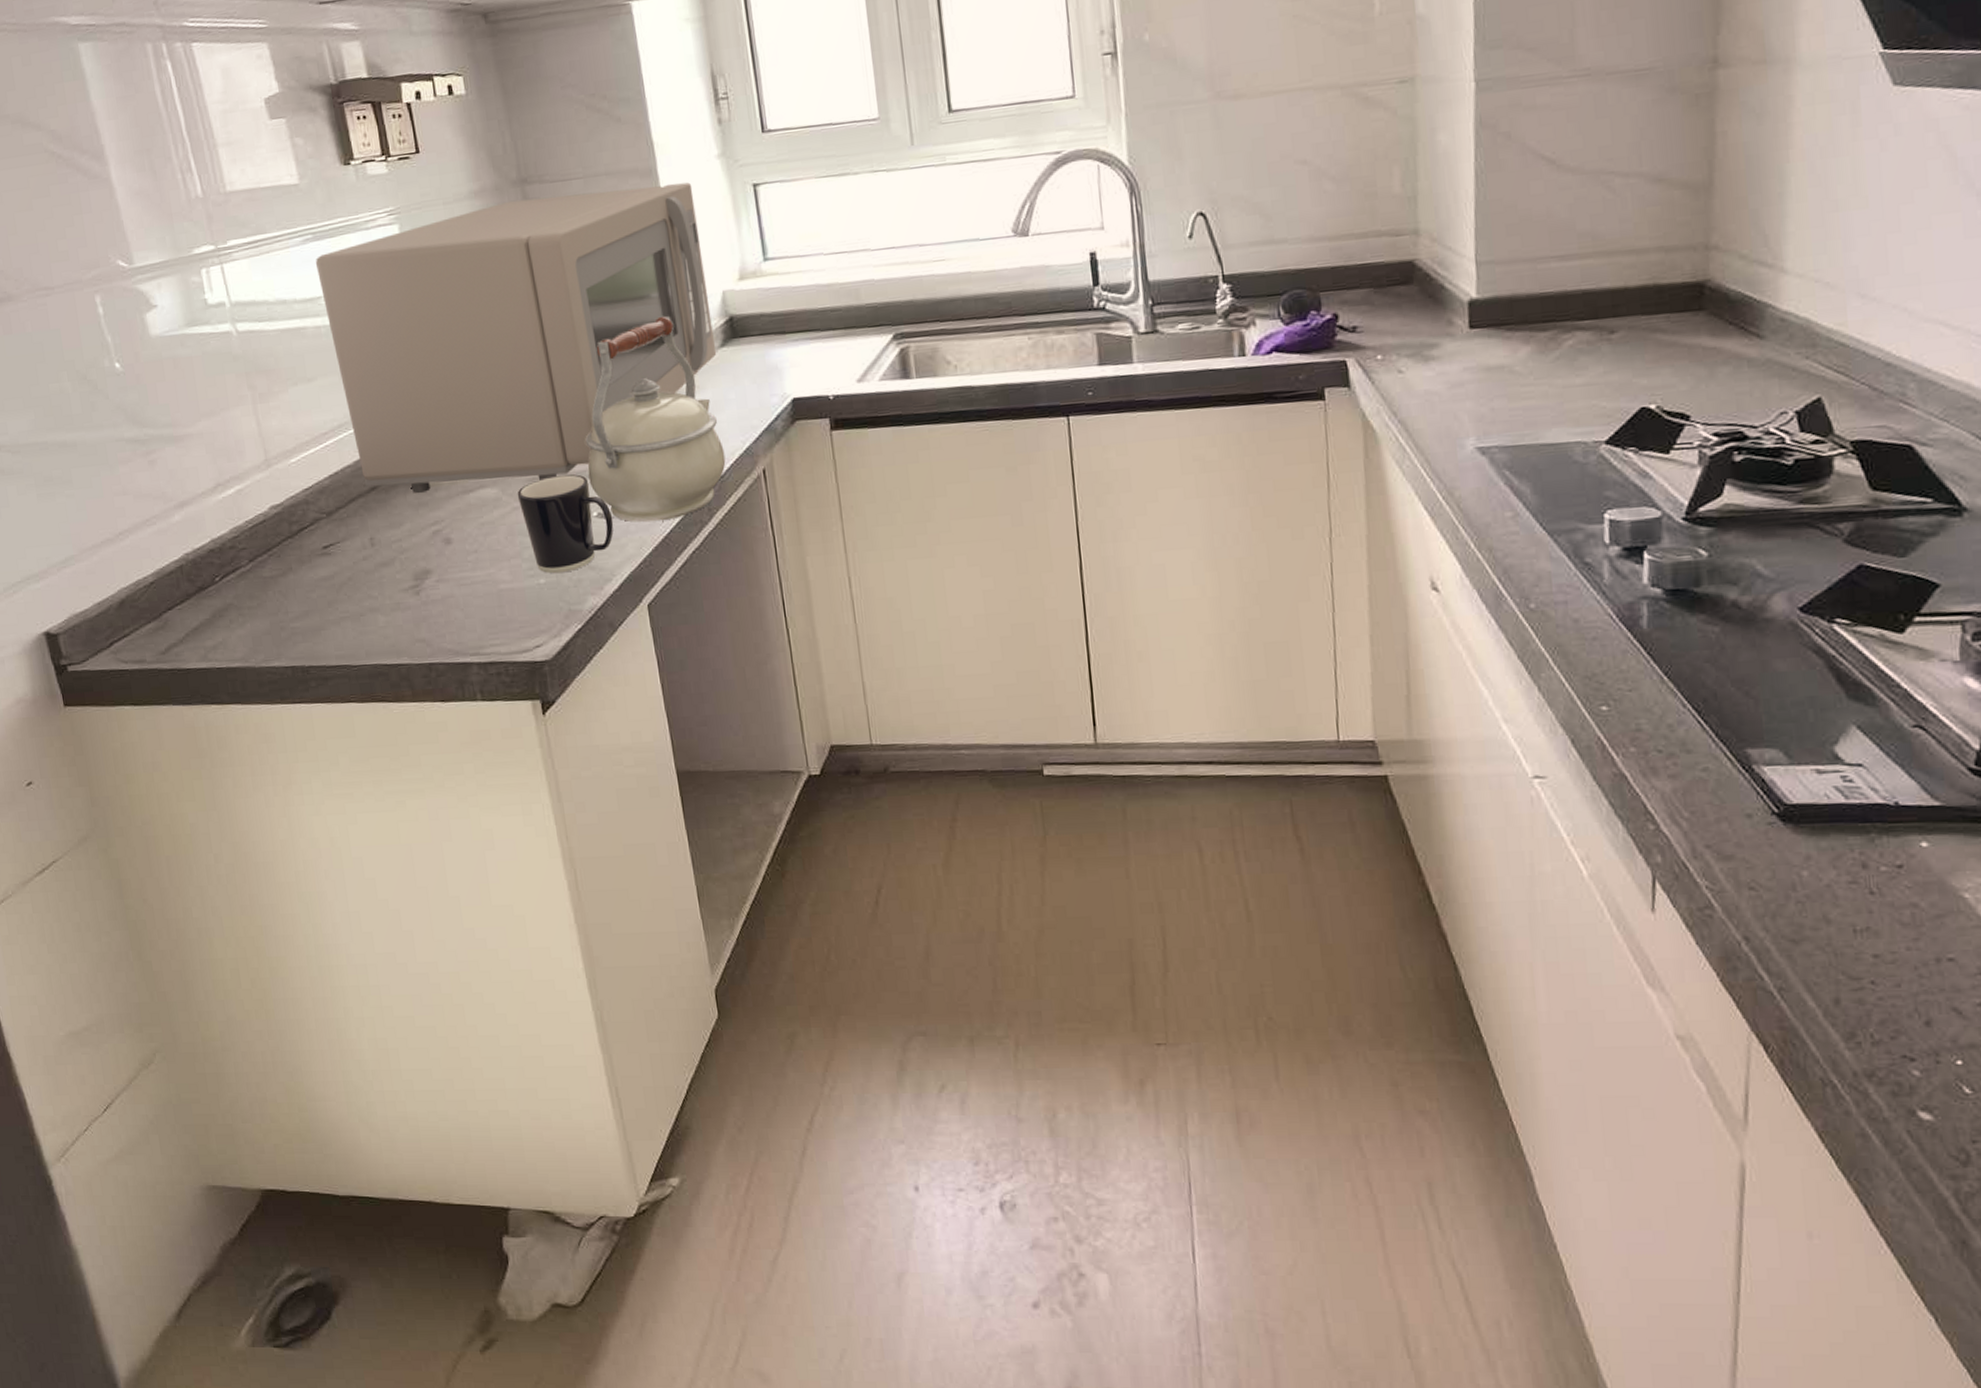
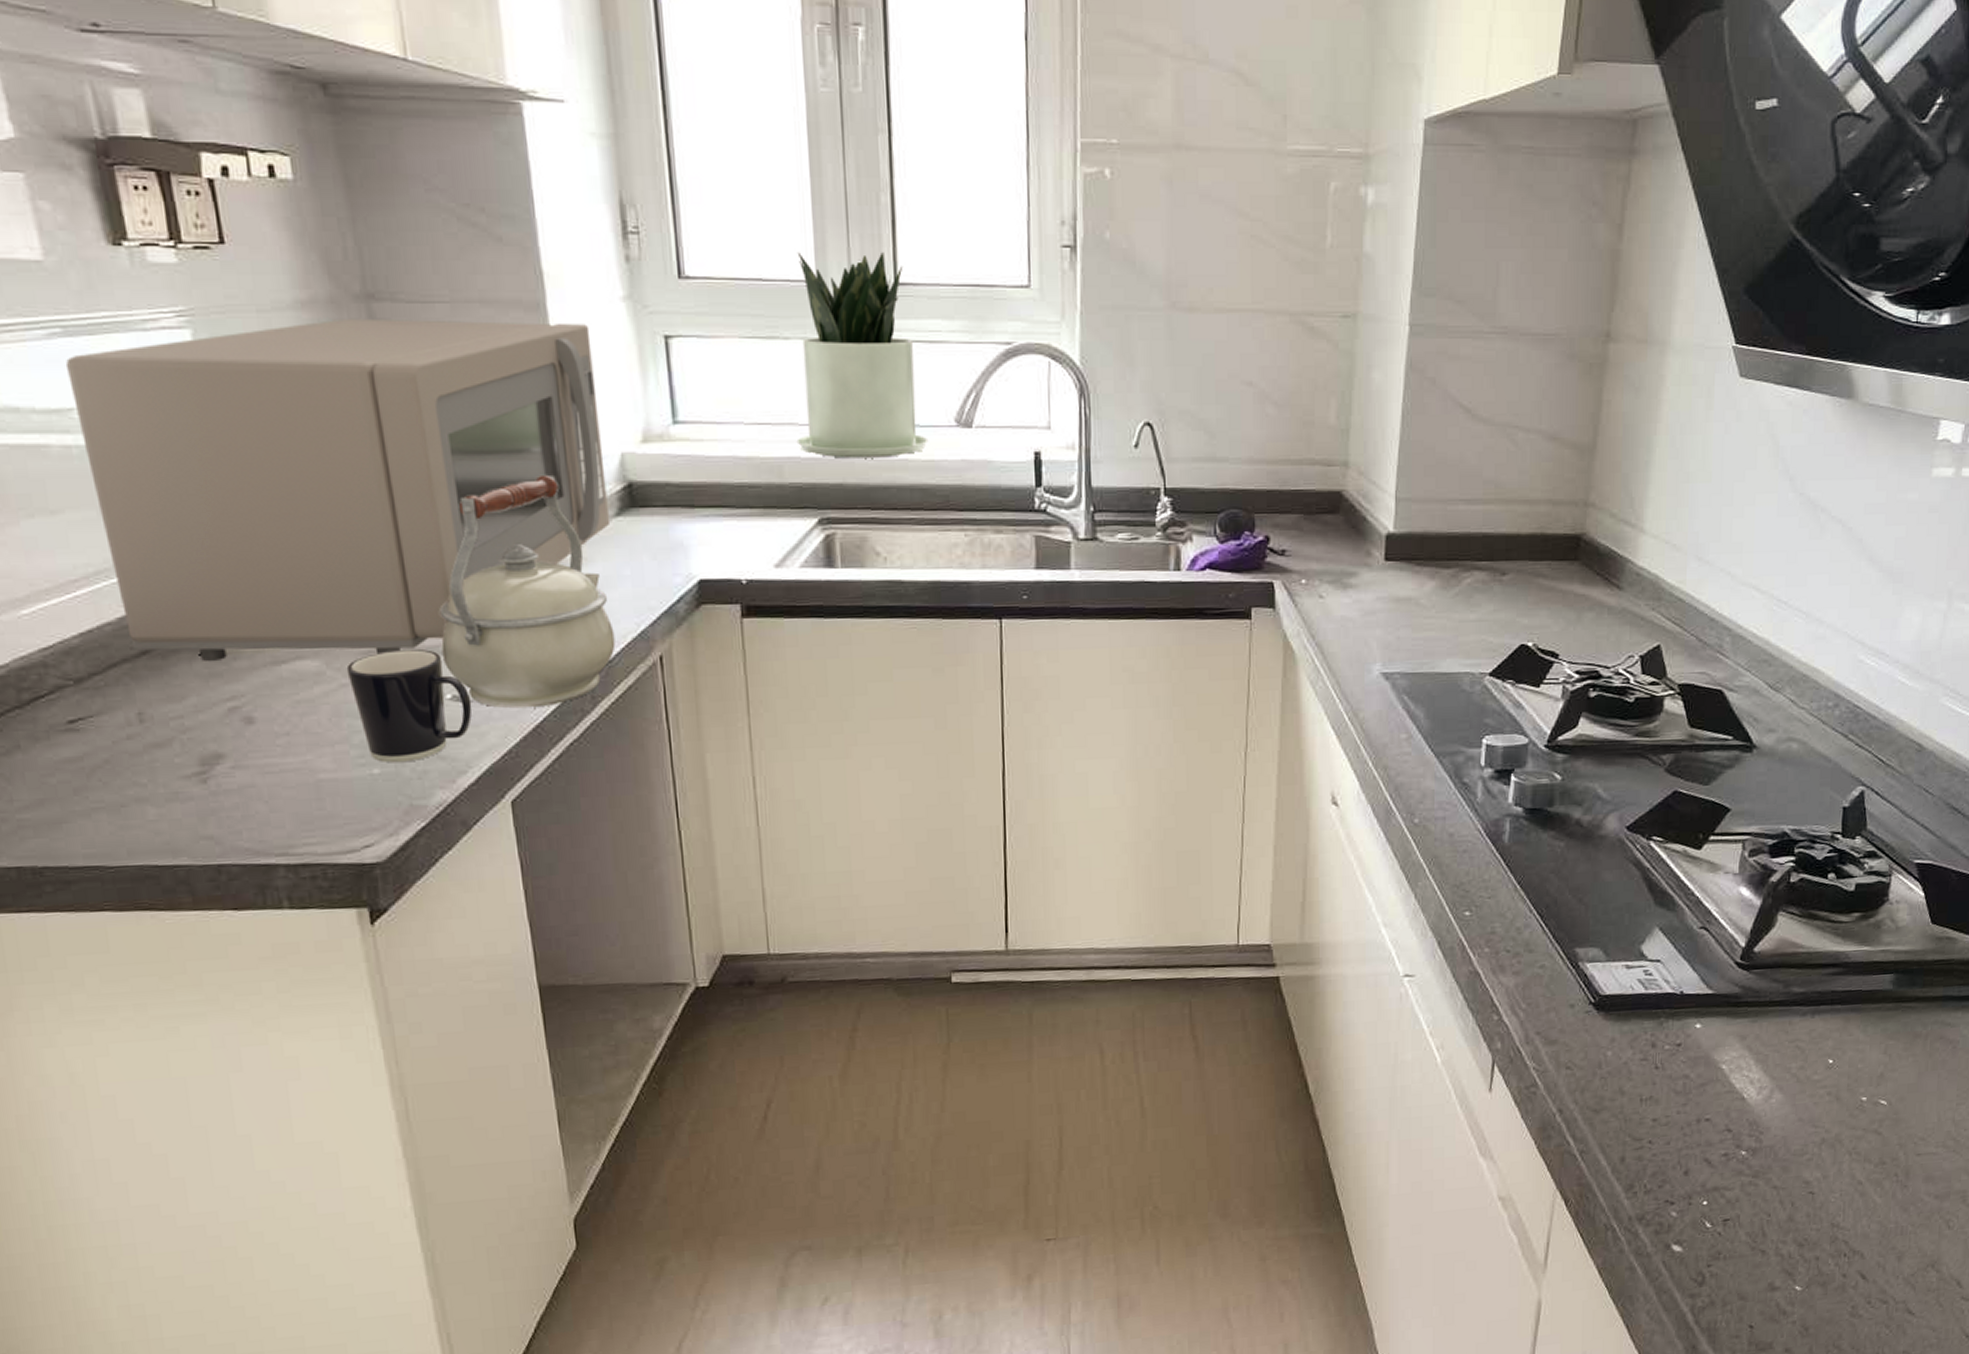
planter: none [861,84,989,277] -> present [796,252,929,458]

